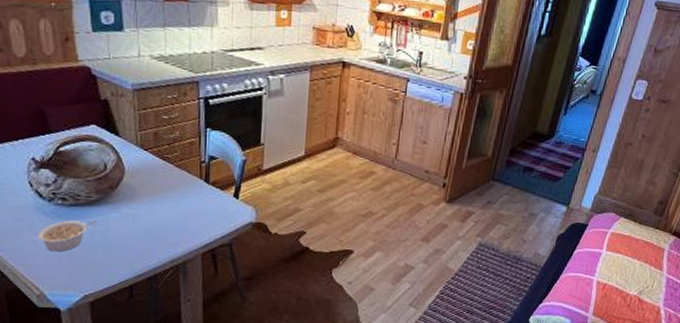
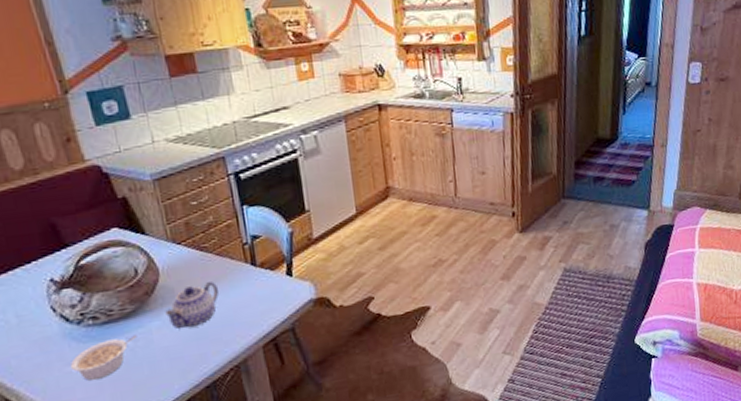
teapot: none [124,189,172,225] -> present [165,282,219,329]

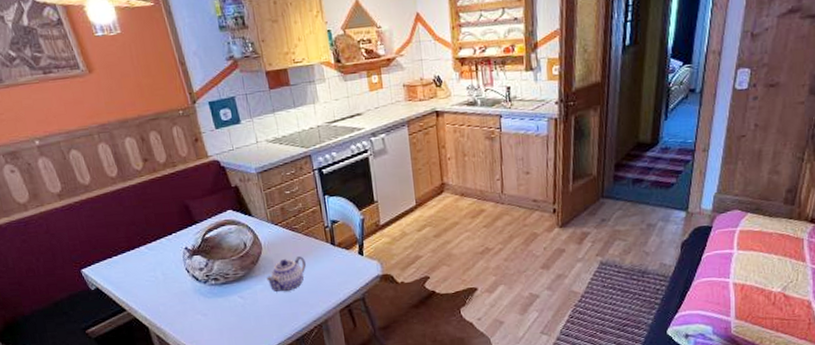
legume: present [70,334,137,381] -> none [199,294,246,327]

